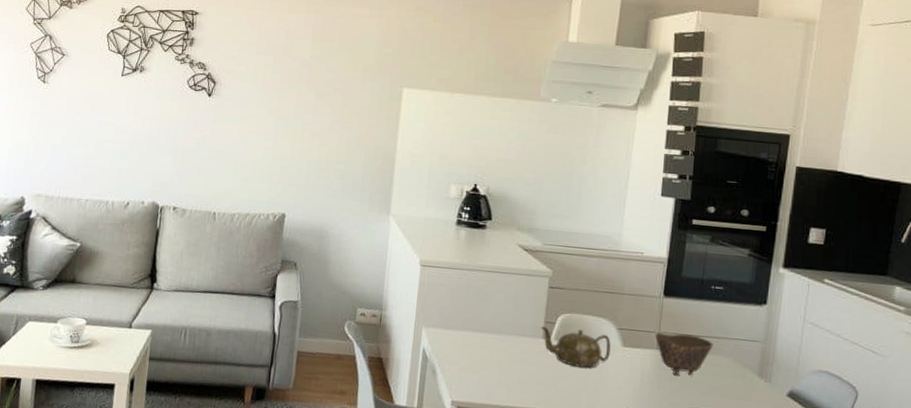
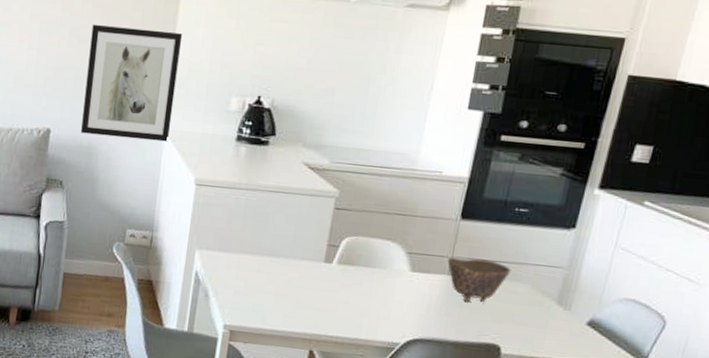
wall art: none [314,119,405,226] -> present [81,24,183,142]
teapot: present [540,327,611,368] -> none [322,250,399,293]

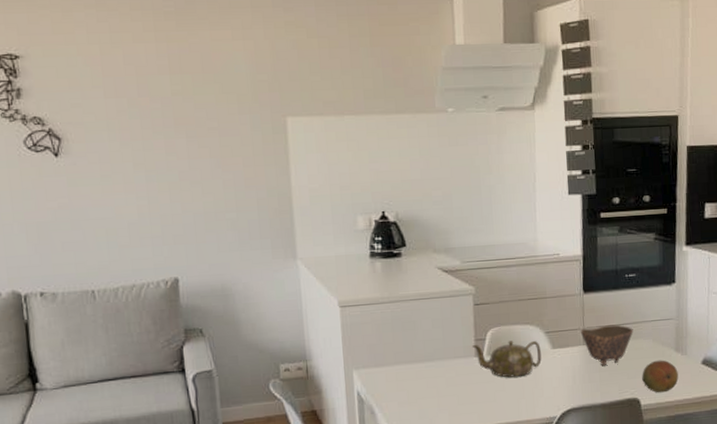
wall art: present [81,24,183,142] -> none [202,162,304,277]
teapot: none [322,250,399,293] -> present [472,341,542,378]
fruit: none [508,309,555,346] -> present [642,360,679,393]

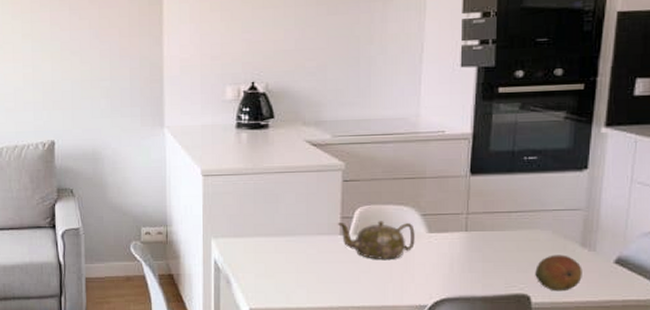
bowl: present [580,324,634,366] -> none [463,211,529,256]

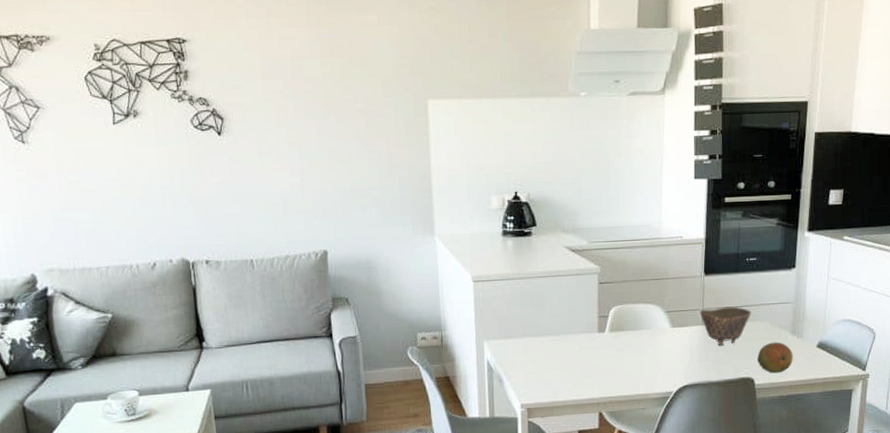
teapot: present [337,221,415,259] -> none [595,318,661,353]
bowl: none [463,211,529,256] -> present [699,306,751,346]

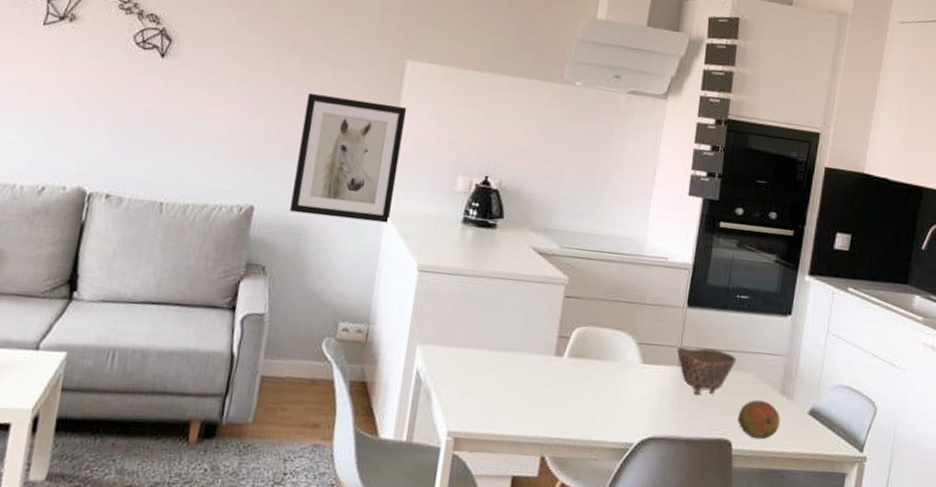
wall art: none [350,143,441,250] -> present [290,92,407,223]

